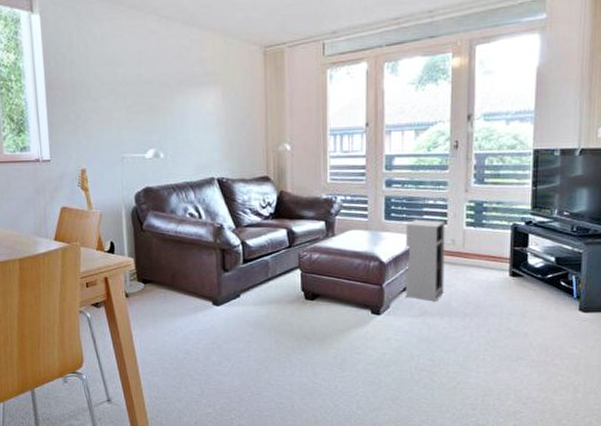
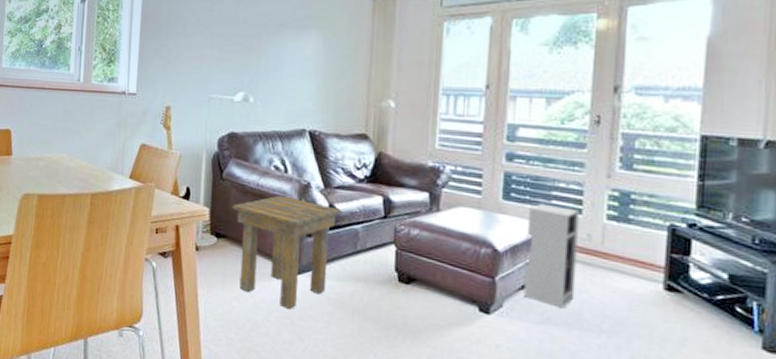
side table: none [155,239,252,336] -> present [232,195,341,309]

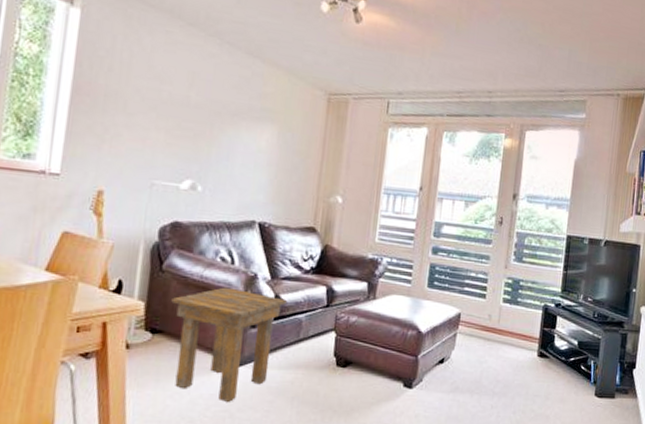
speaker: present [523,203,580,309] -> none [439,290,484,378]

